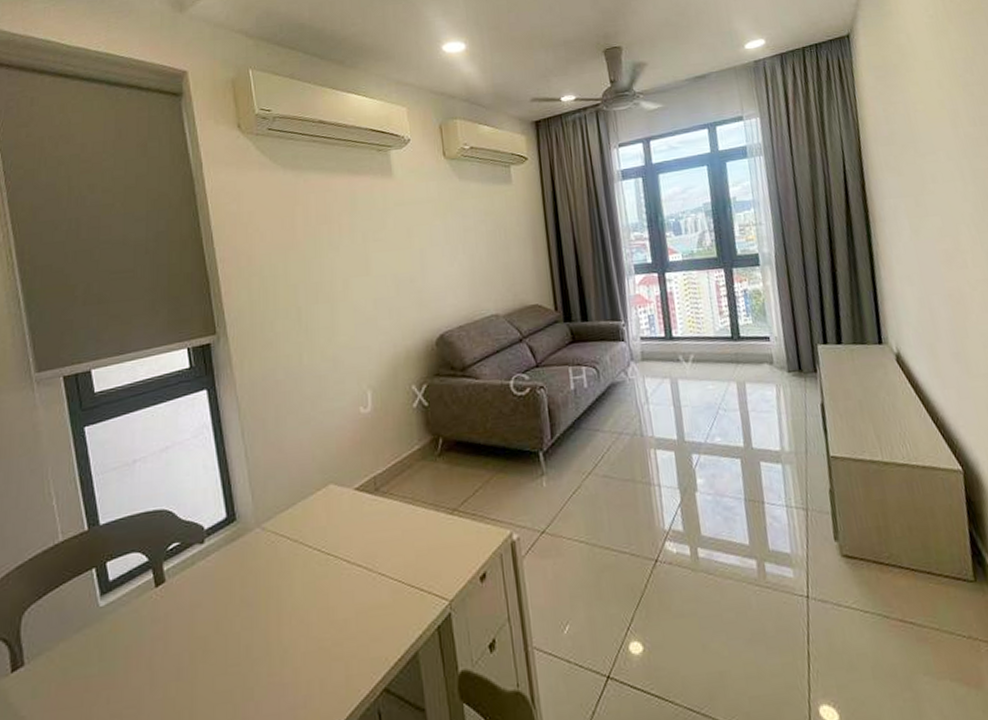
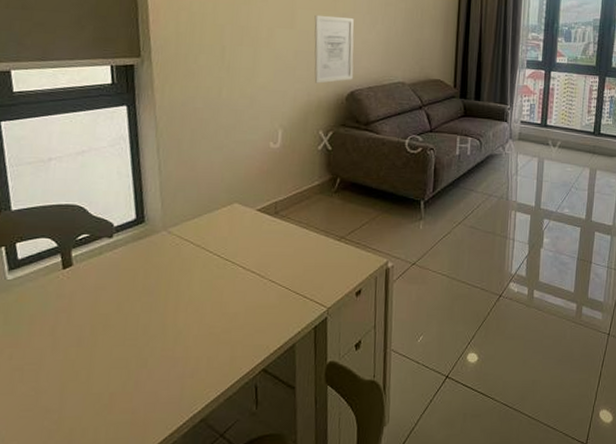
wall art: none [390,253,441,332] -> present [314,14,355,84]

